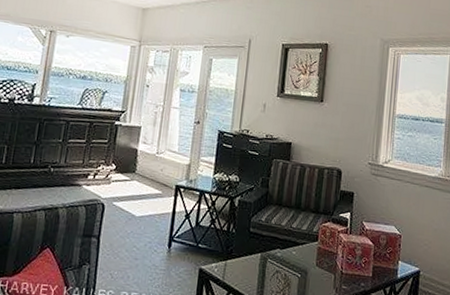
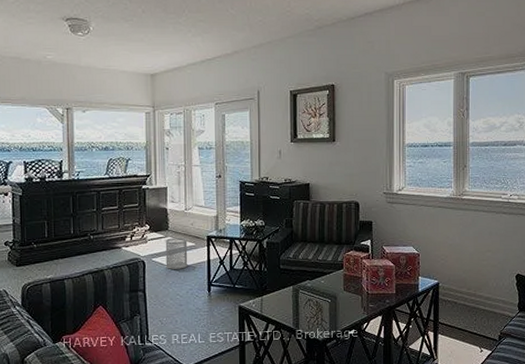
wastebasket: none [126,182,154,218] -> present [165,238,188,269]

